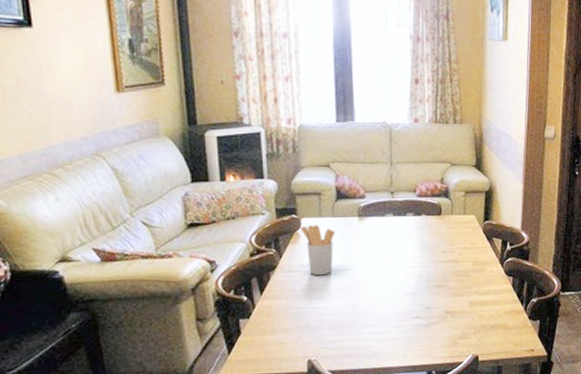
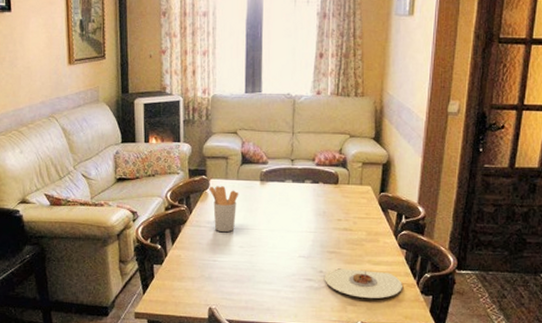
plate: none [433,301,511,330] -> present [325,268,402,298]

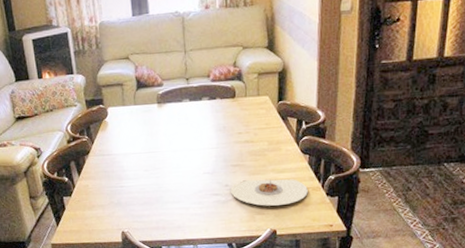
utensil holder: present [209,186,239,233] -> none [107,113,138,159]

